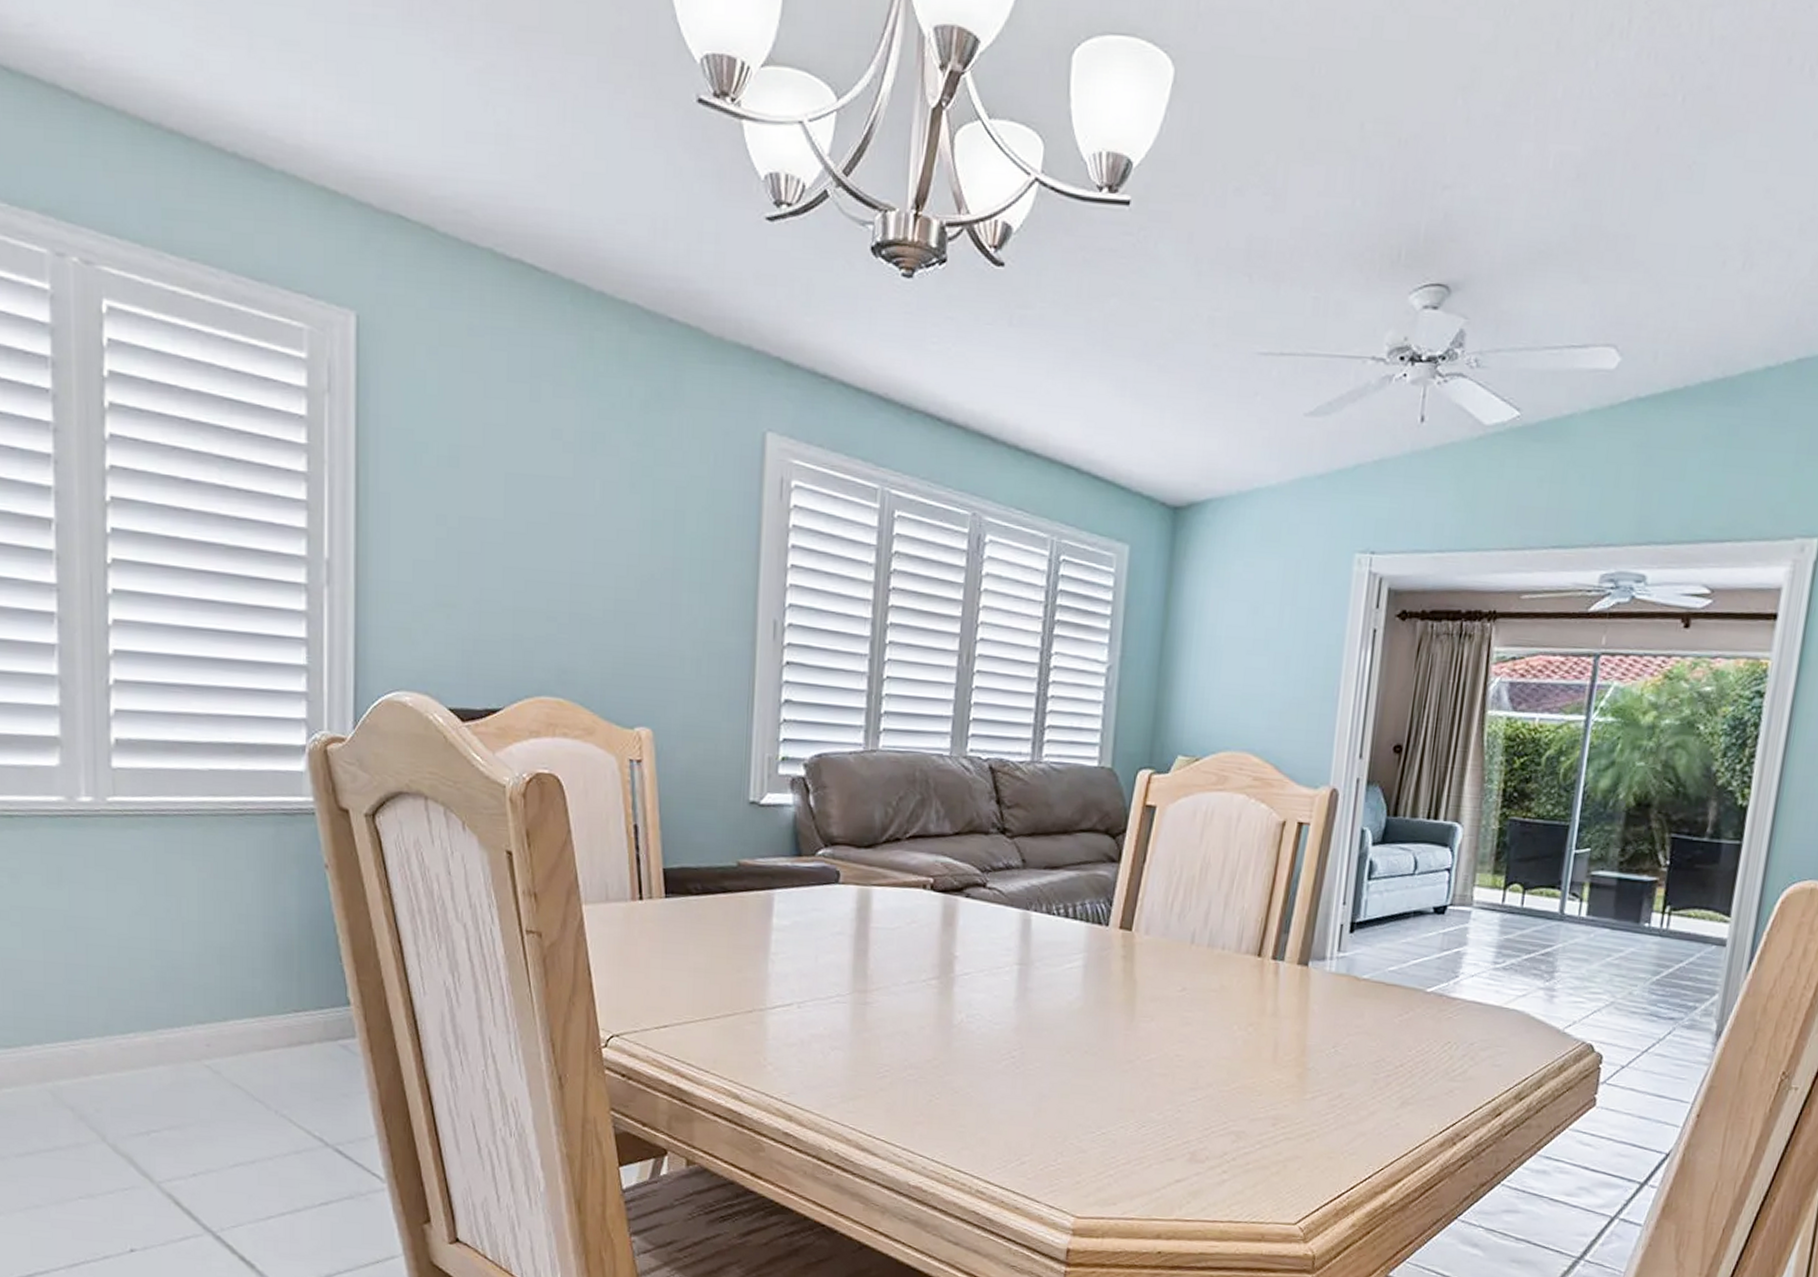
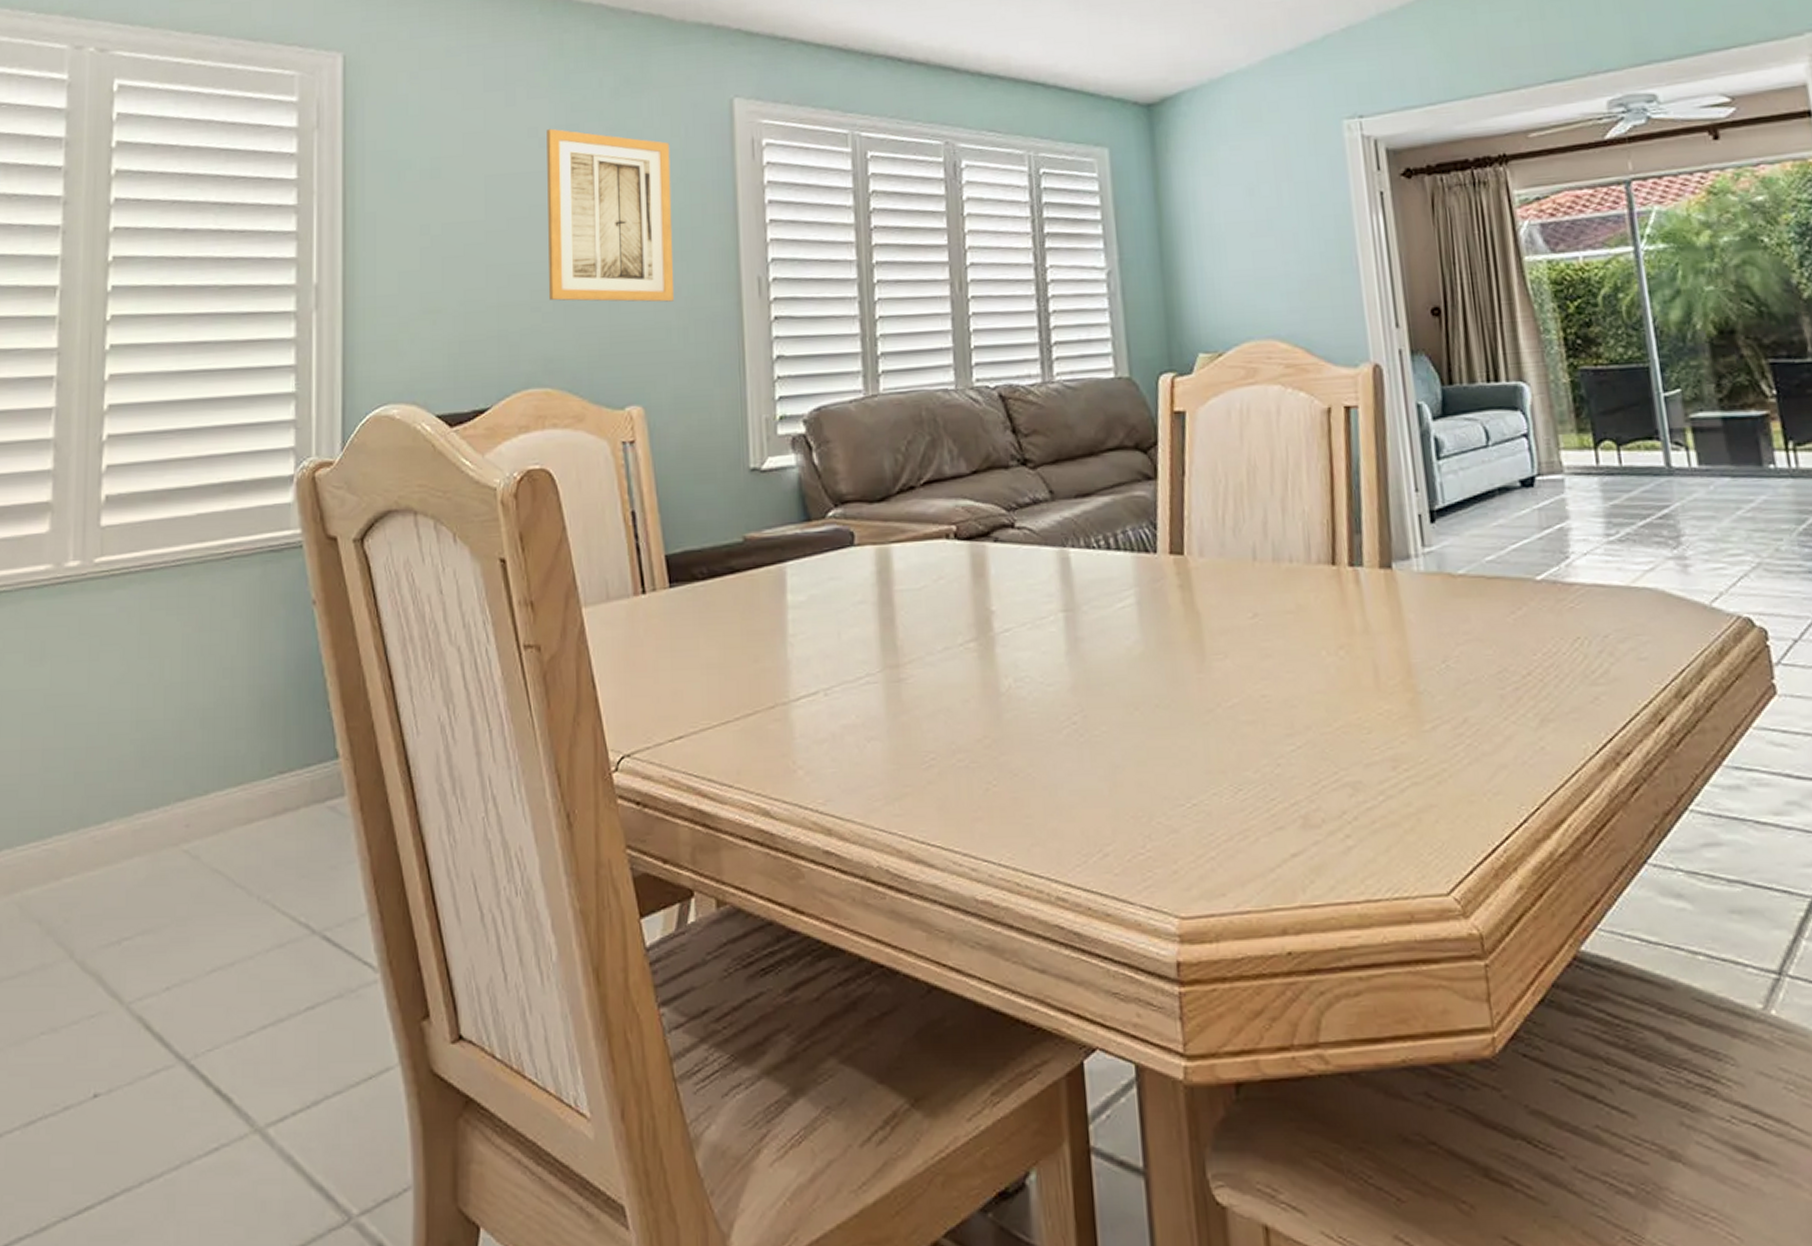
wall art: none [565,433,697,632] -> present [546,128,675,302]

